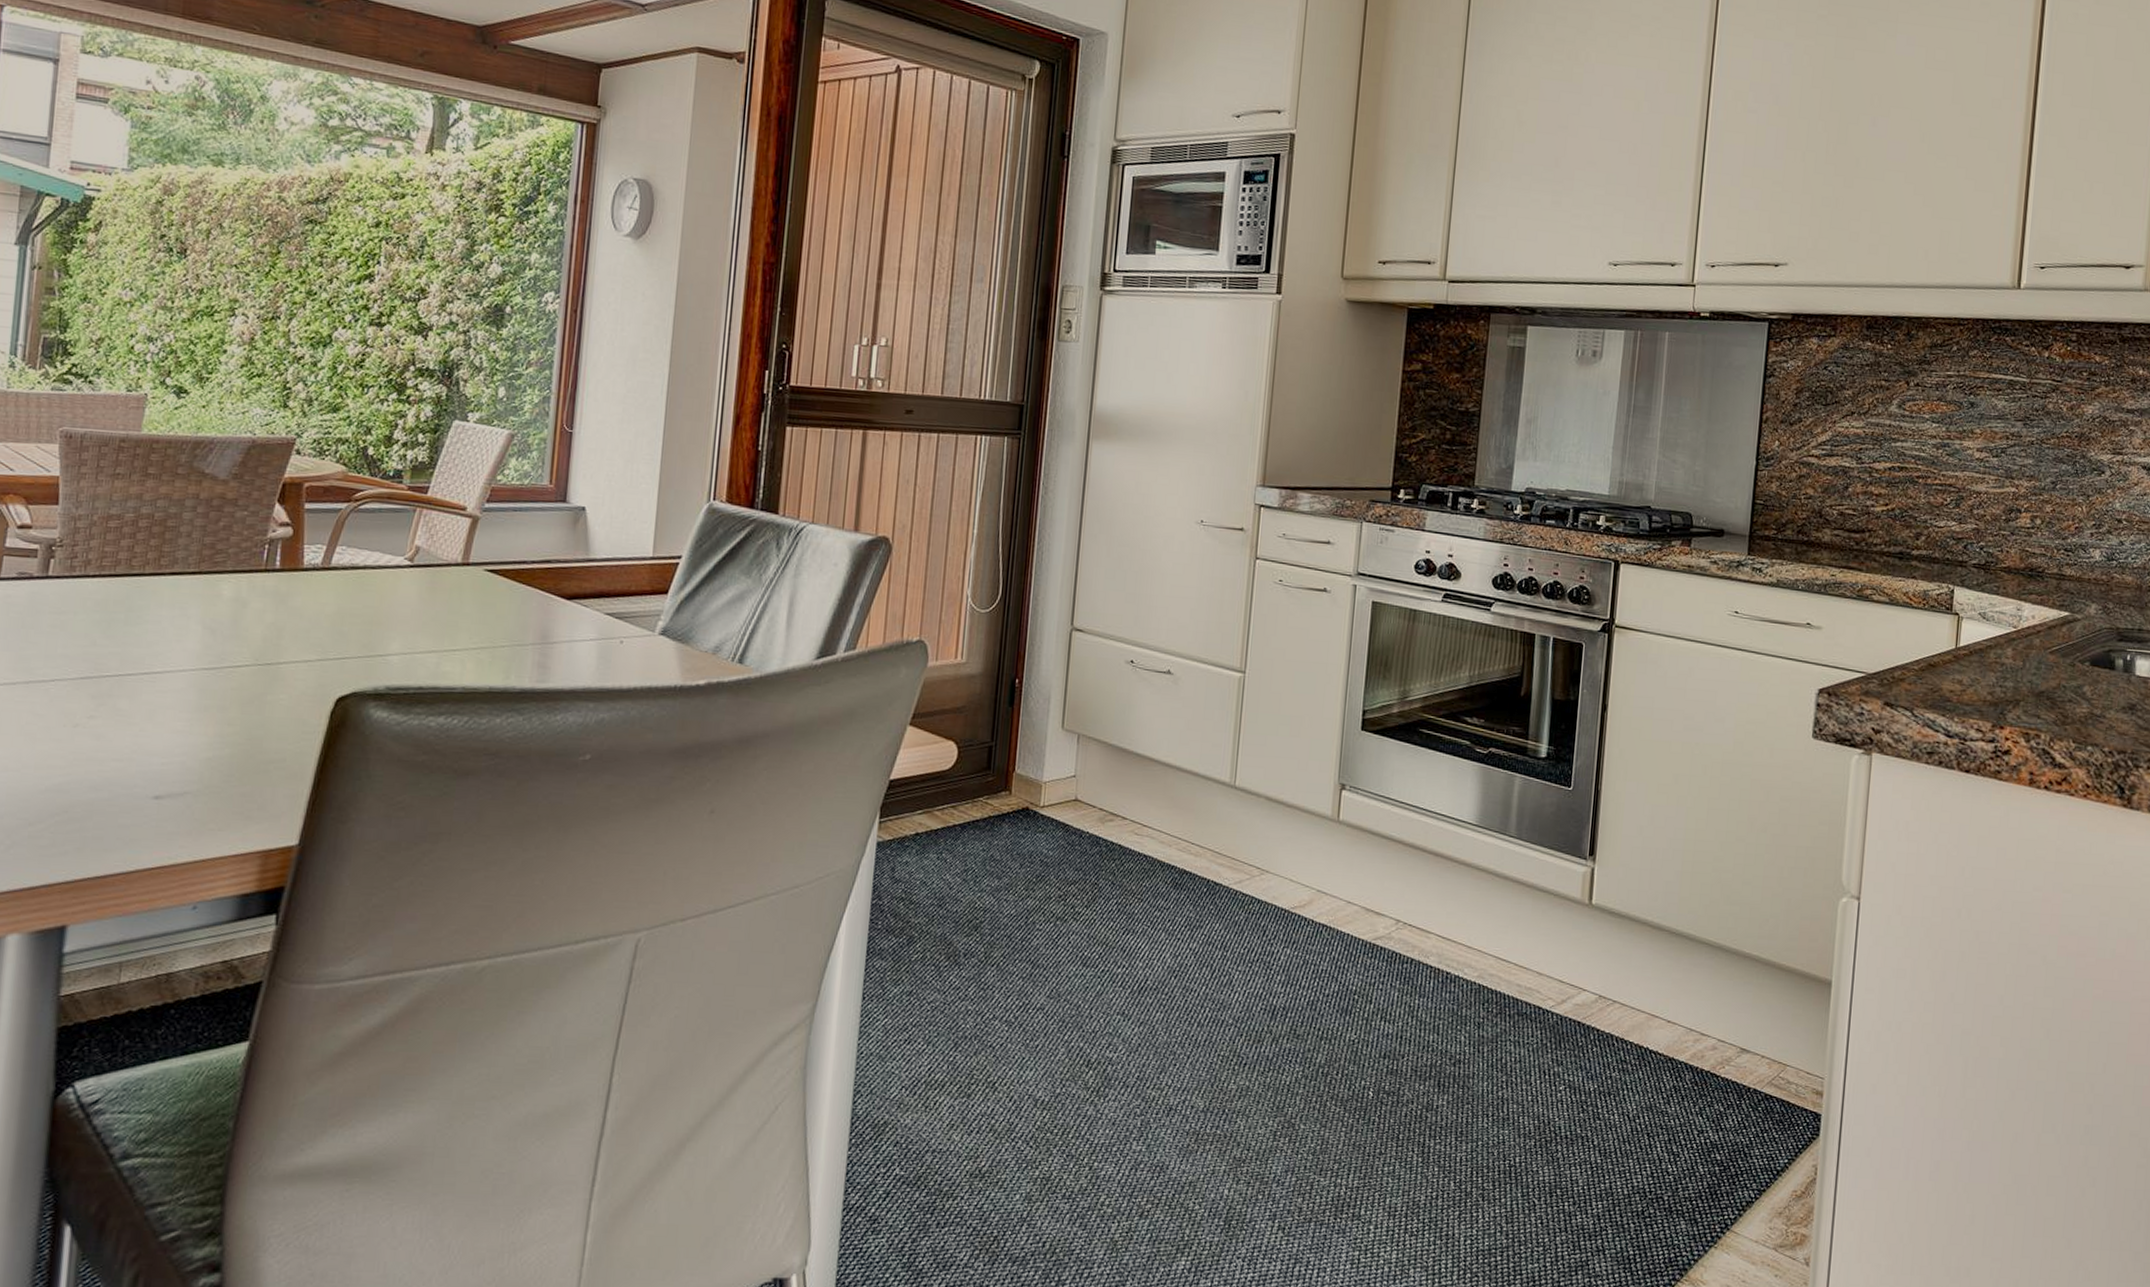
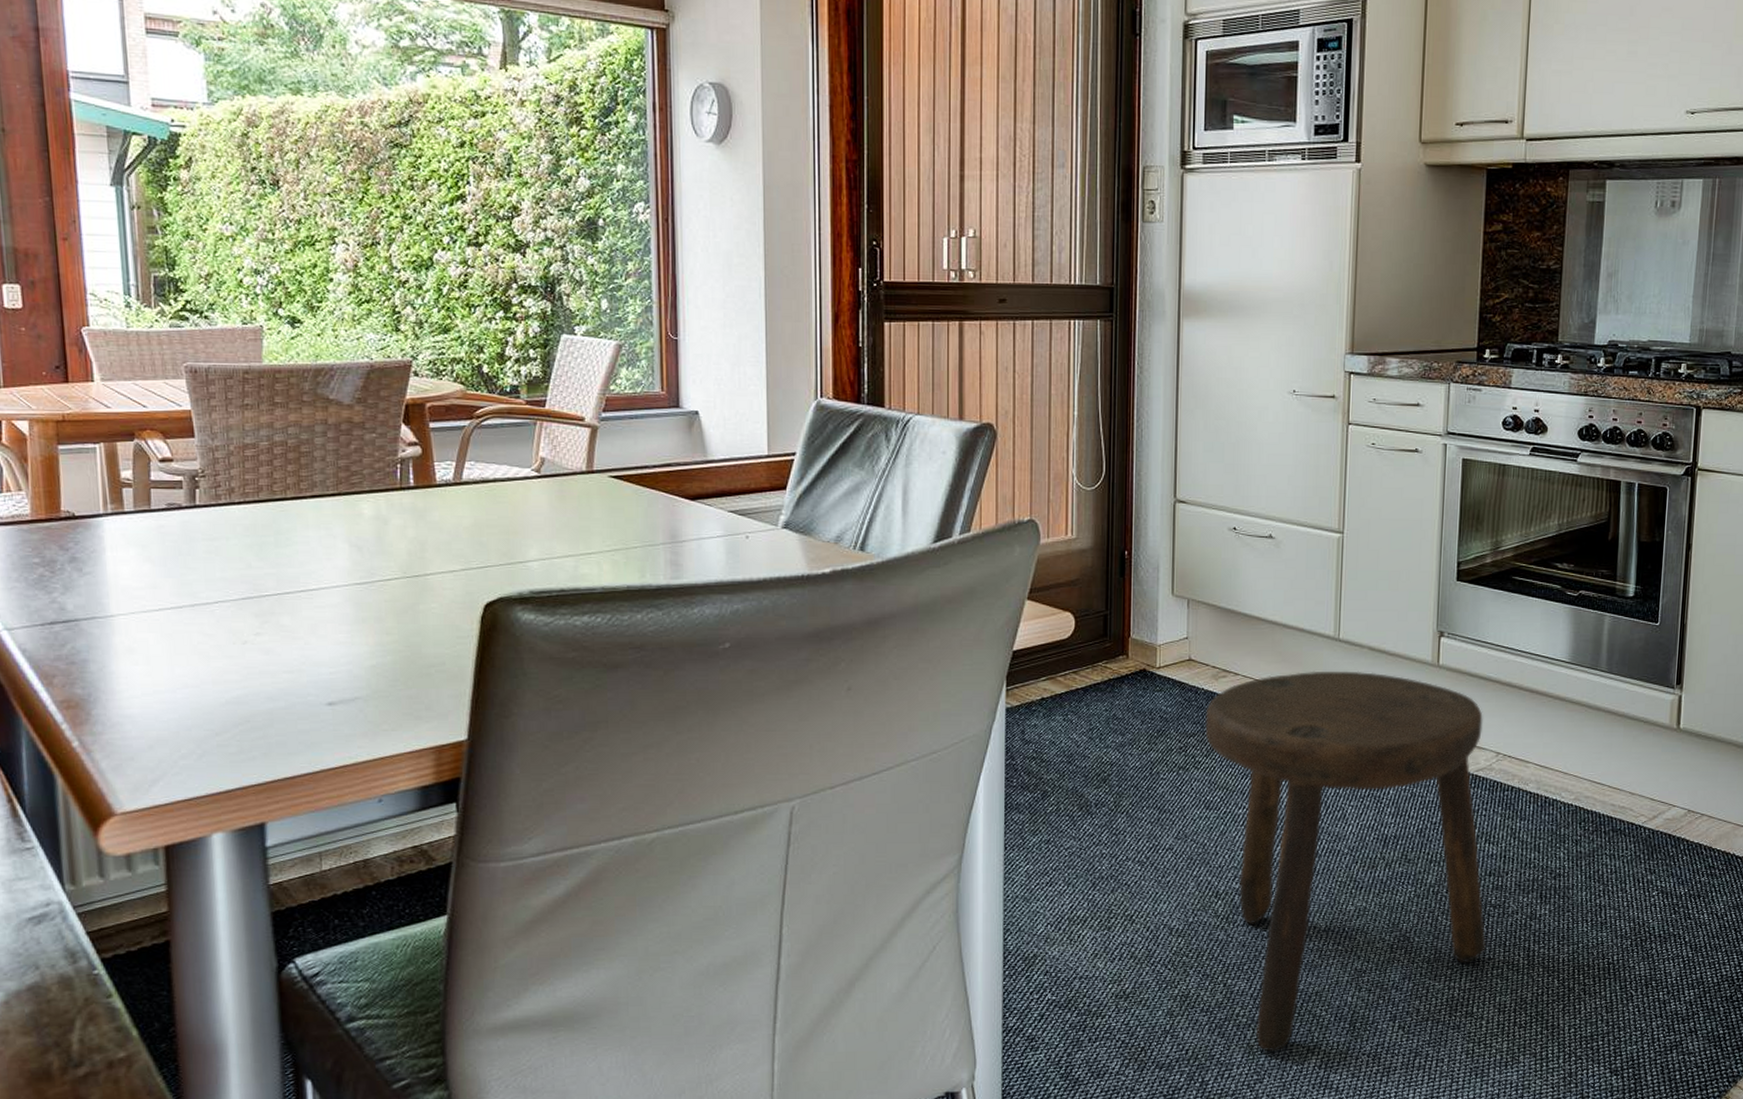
stool: none [1086,819,1384,1249] -> present [1205,671,1487,1052]

